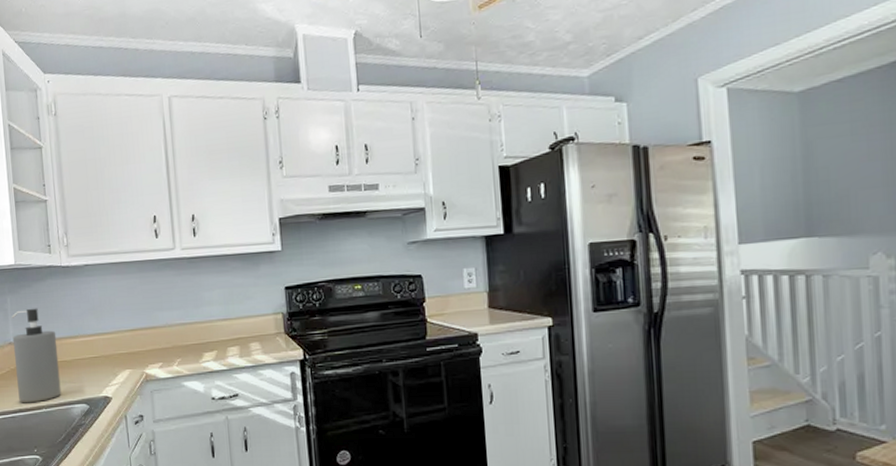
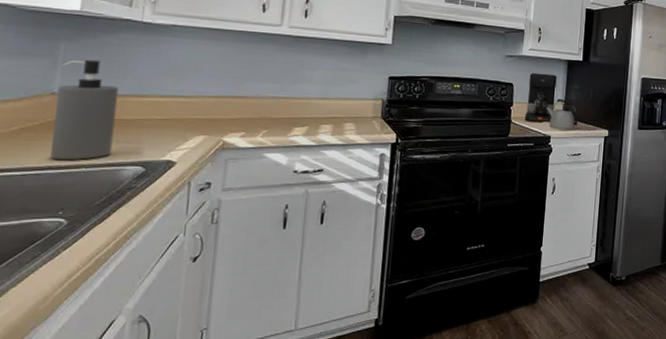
coffee maker: none [440,256,477,319] -> present [524,72,557,123]
kettle: none [466,285,511,326] -> present [546,98,578,131]

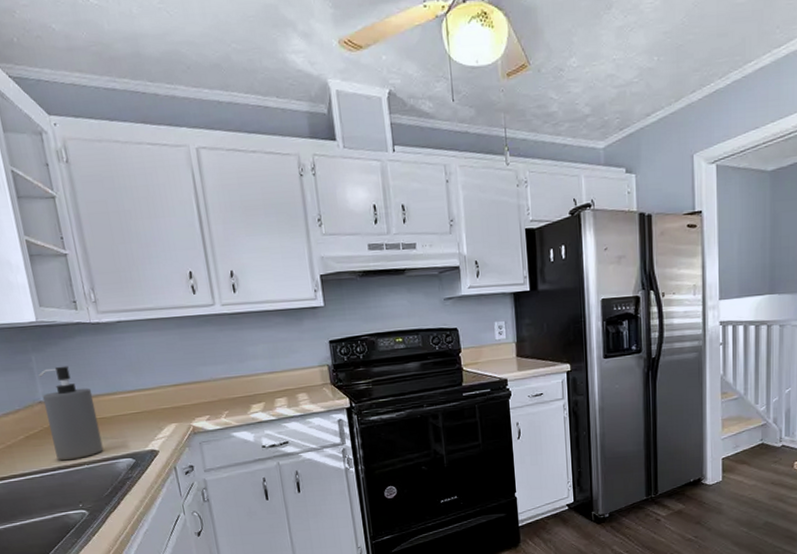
coffee maker: present [524,72,557,123] -> none [473,311,507,367]
kettle: present [546,98,578,131] -> none [497,337,535,372]

